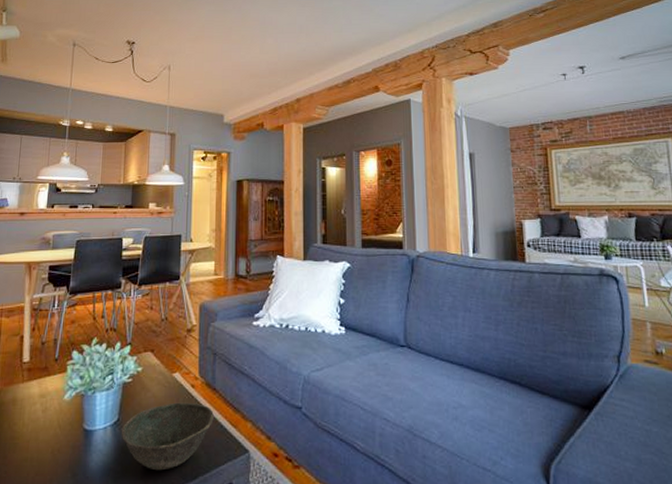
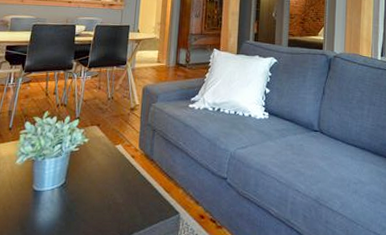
bowl: present [122,402,214,471] -> none [67,170,150,227]

